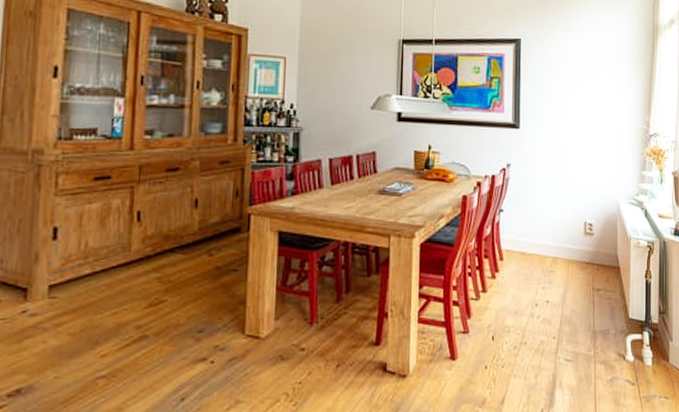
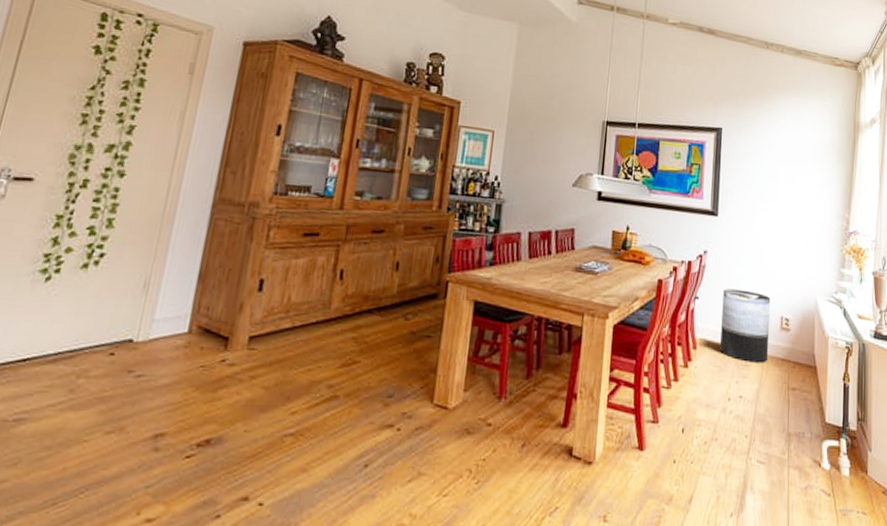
trash can: none [526,199,574,268] -> present [720,288,771,363]

